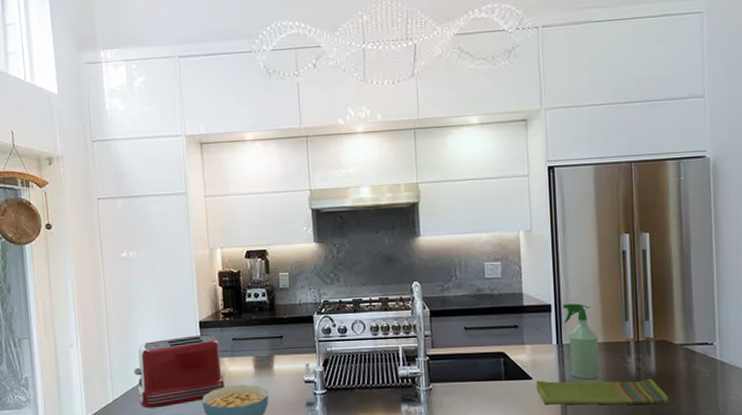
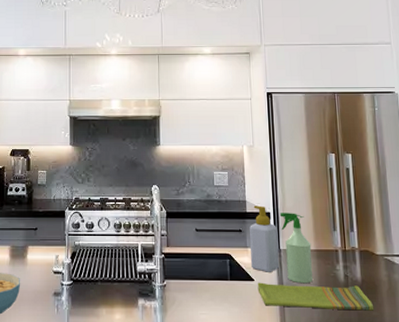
soap bottle: none [527,297,561,370] -> present [250,205,279,272]

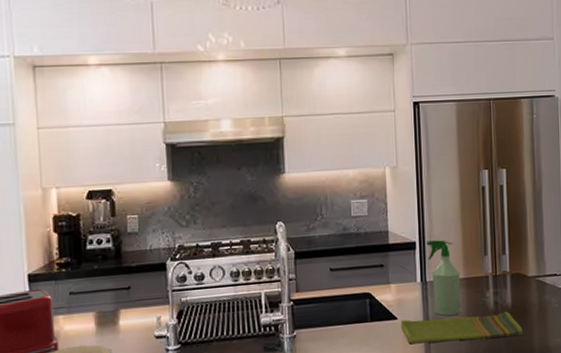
soap bottle: present [250,205,279,272] -> none [392,235,425,309]

